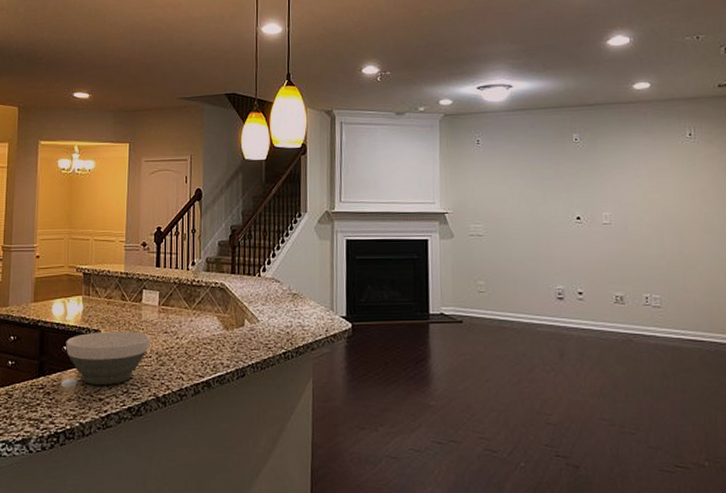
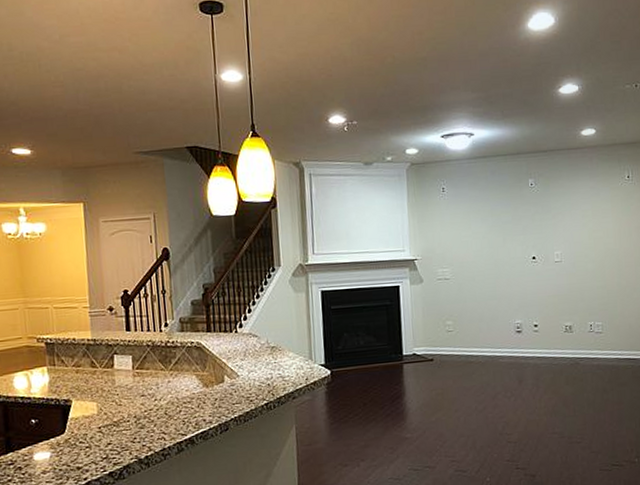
bowl: present [66,331,150,385] -> none [33,397,127,455]

